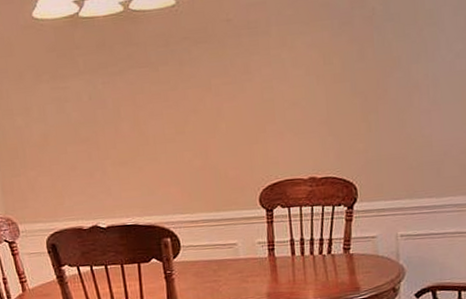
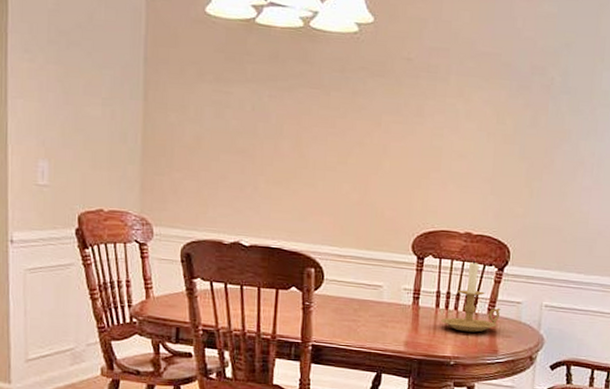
candle holder: none [299,203,357,275] -> present [441,260,501,333]

